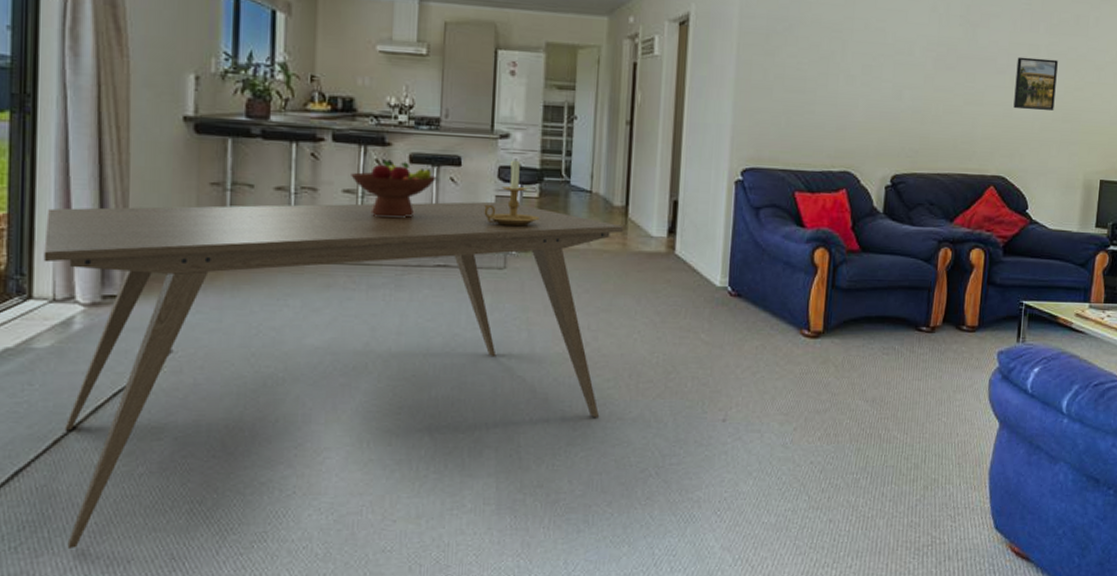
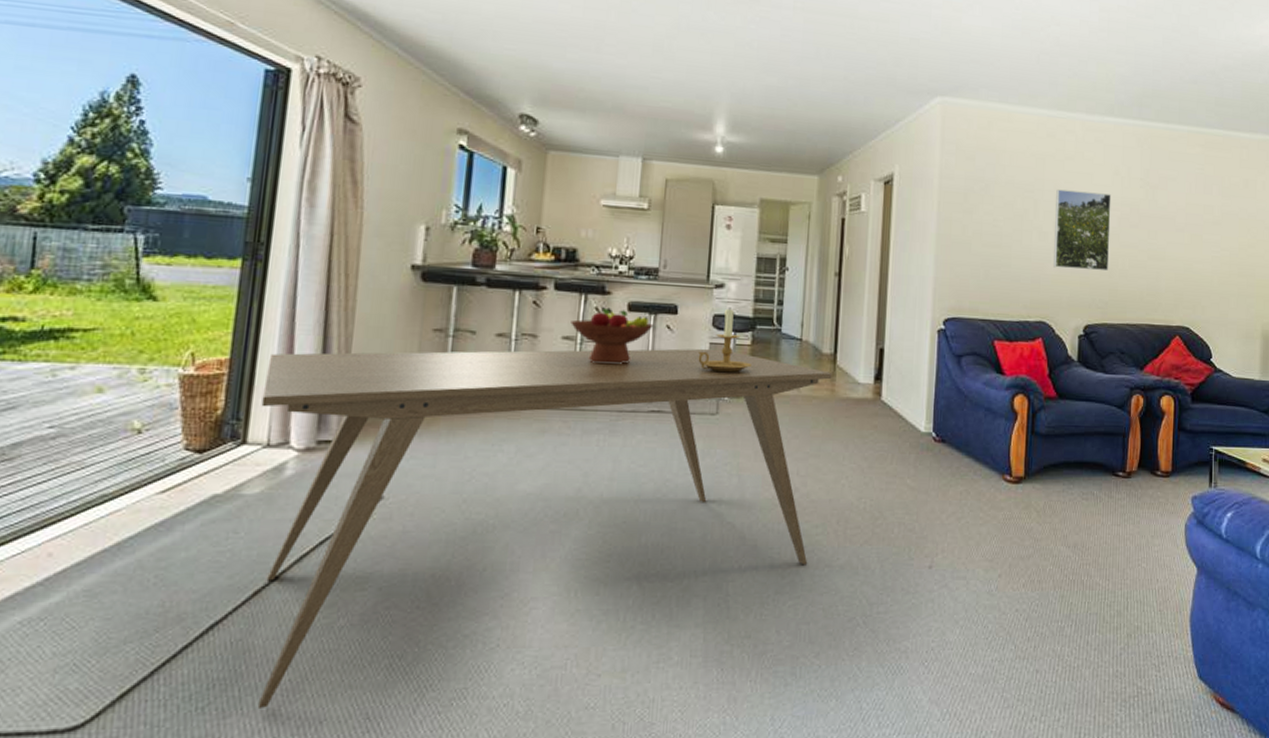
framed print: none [861,28,927,118] -> present [1053,189,1111,272]
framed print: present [1013,57,1058,111] -> none [1193,216,1231,266]

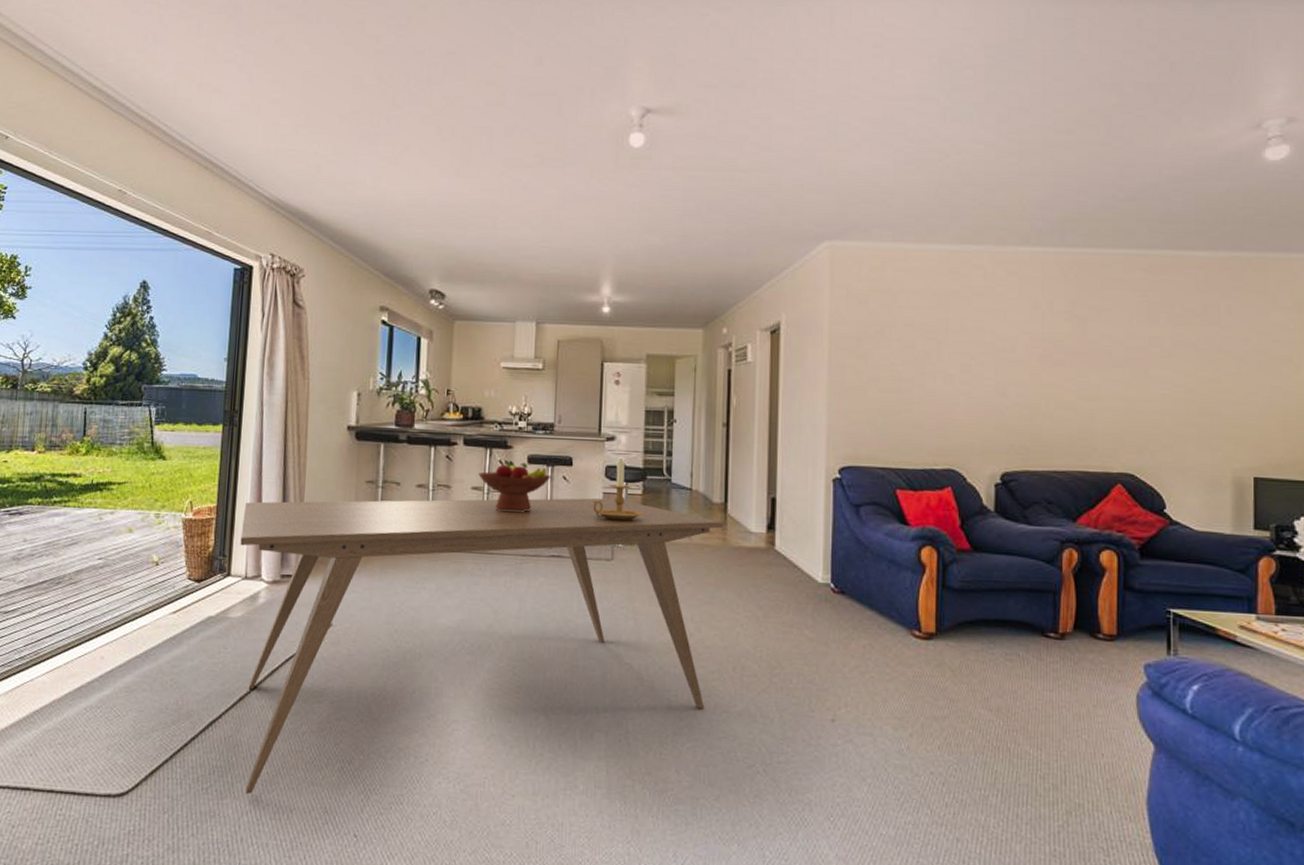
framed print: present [1053,189,1111,272] -> none [962,328,1030,414]

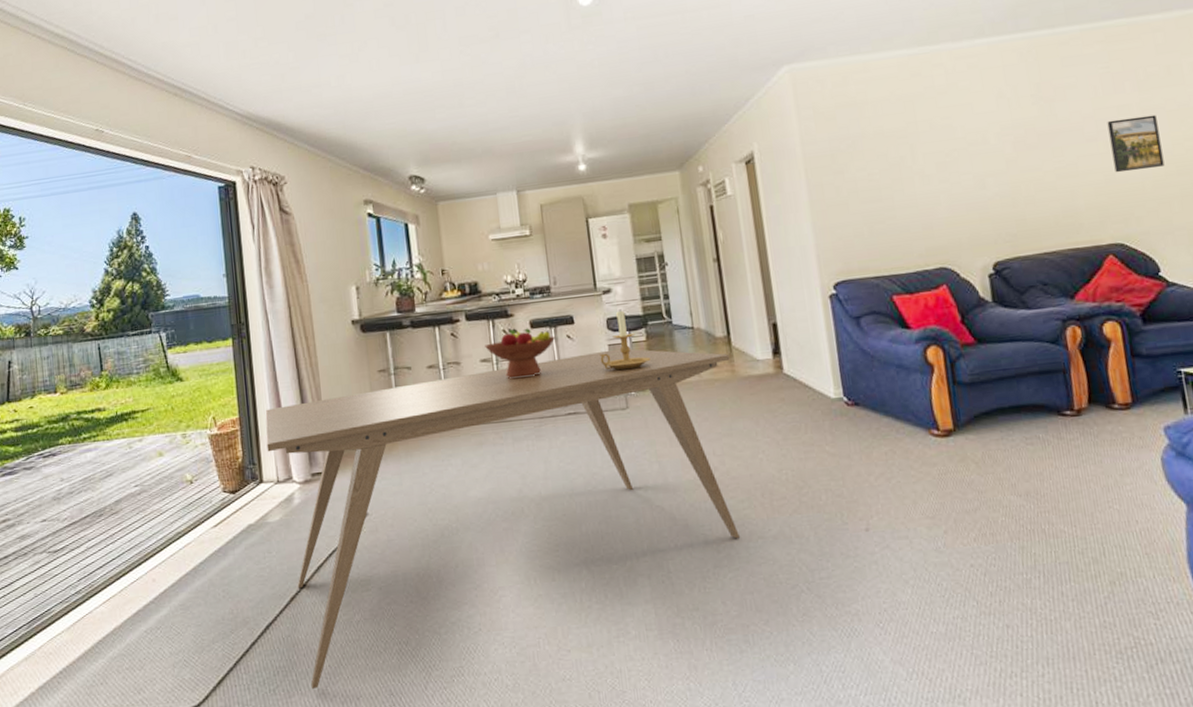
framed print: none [1136,349,1187,405] -> present [1107,114,1165,173]

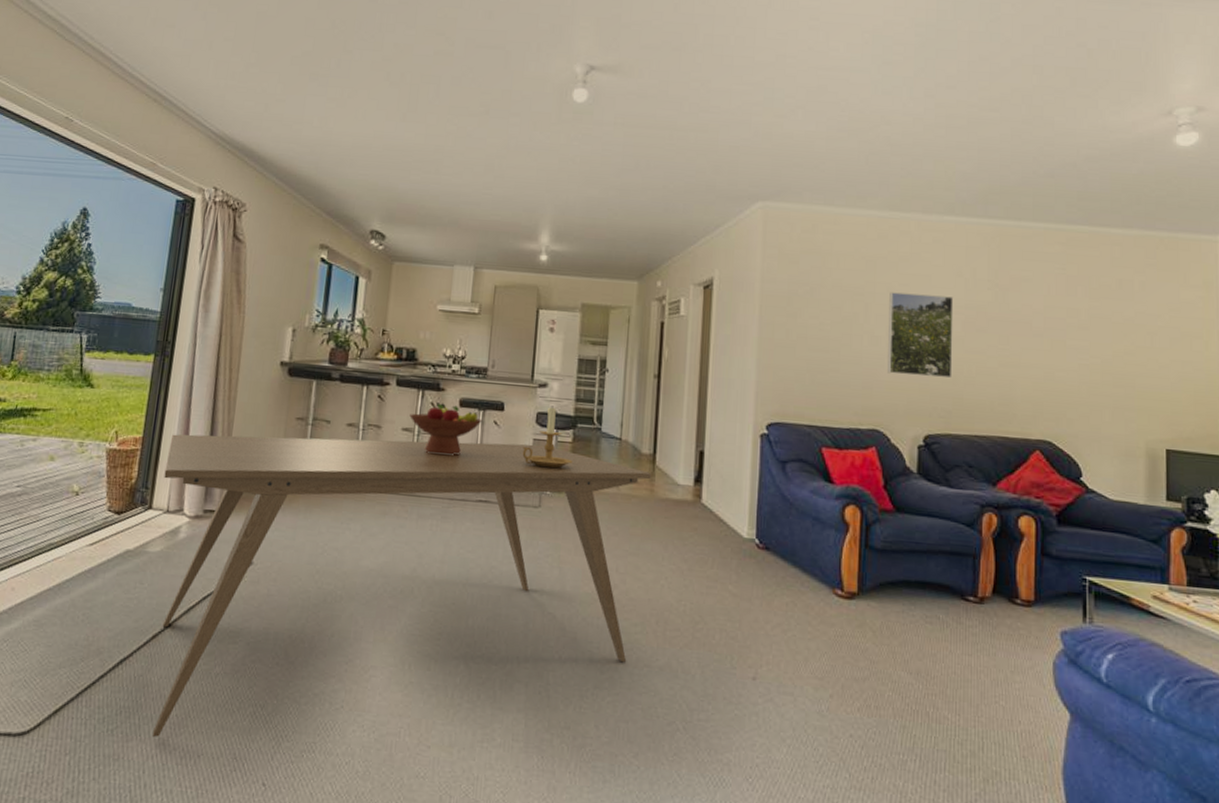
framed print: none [933,120,1012,210] -> present [888,292,954,379]
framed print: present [1107,114,1165,173] -> none [1055,320,1102,375]

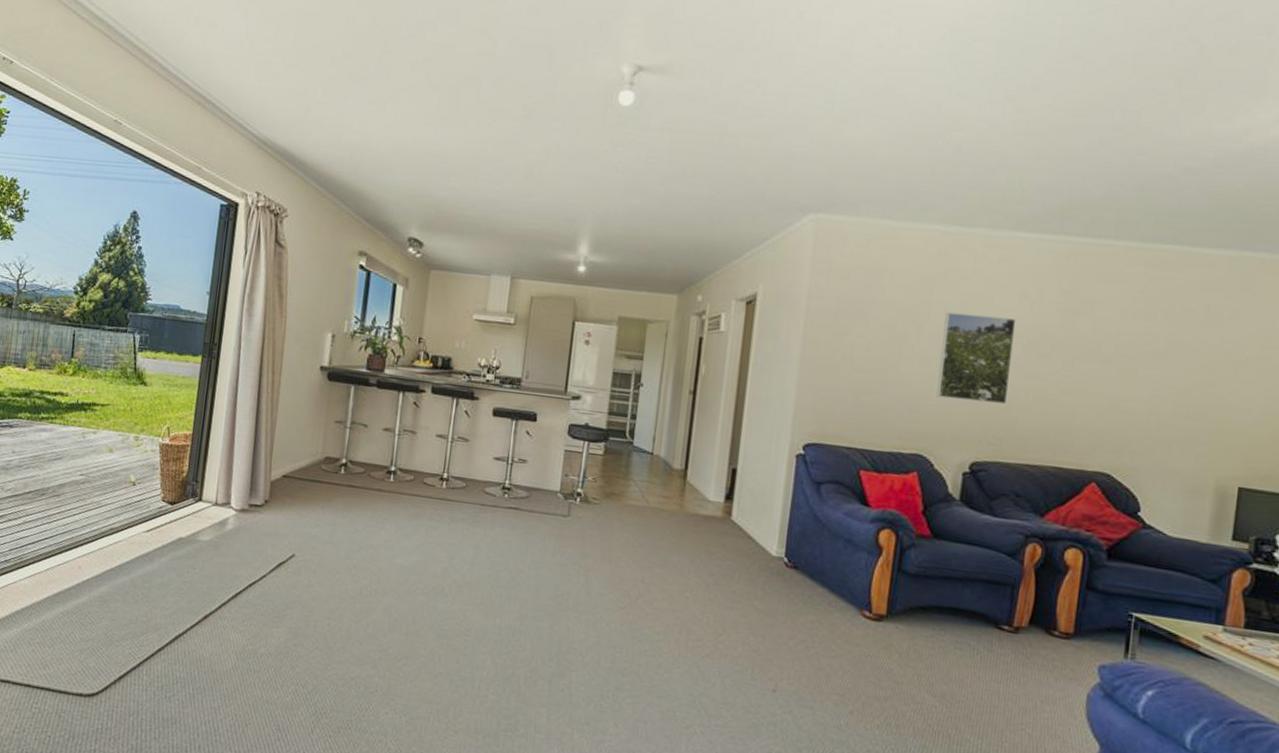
dining table: present [151,434,652,738] -> none [204,432,682,707]
fruit bowl: present [410,401,483,456] -> none [444,410,515,463]
candle holder: present [522,406,573,469] -> none [553,418,603,480]

